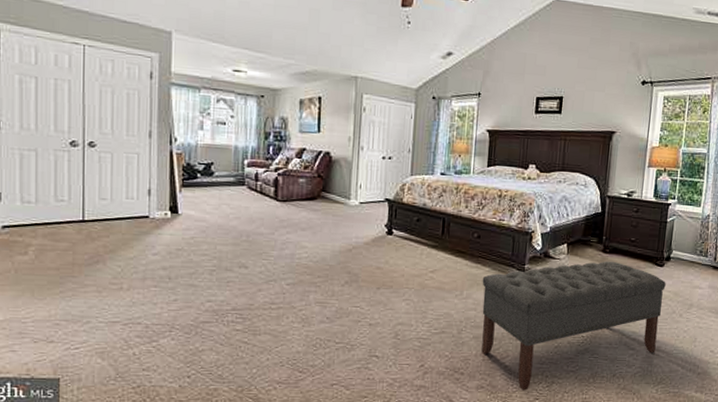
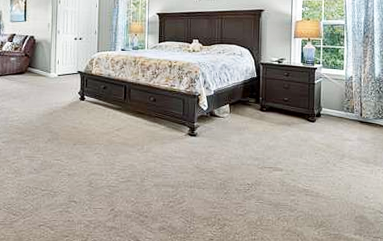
bench: present [481,261,666,391] -> none [159,118,319,232]

